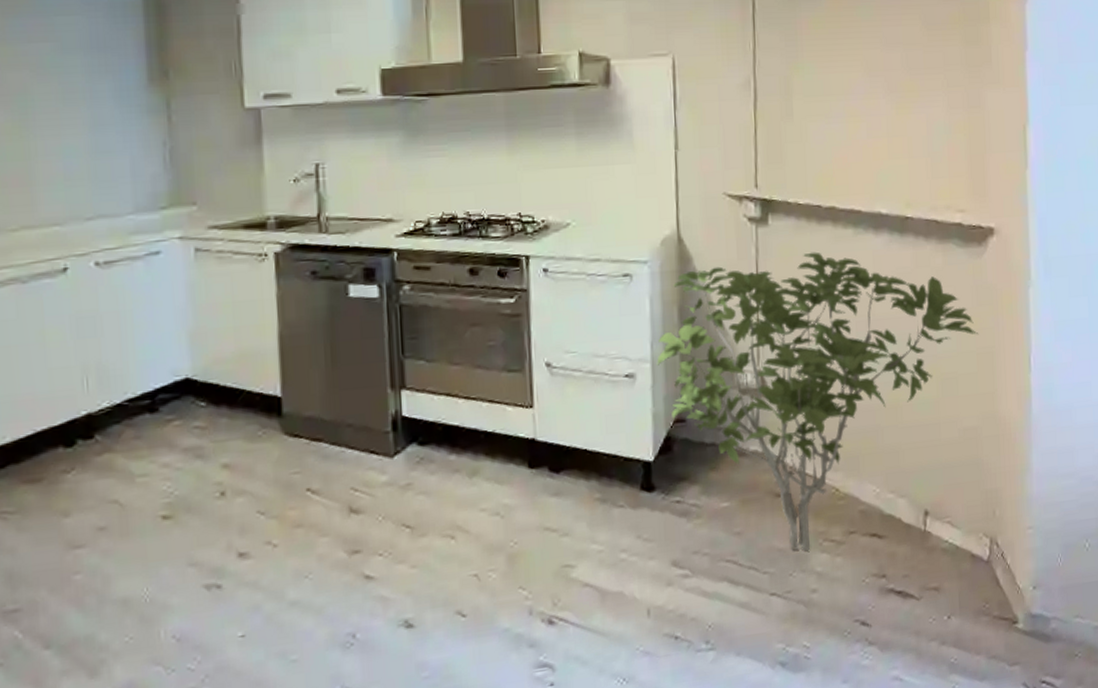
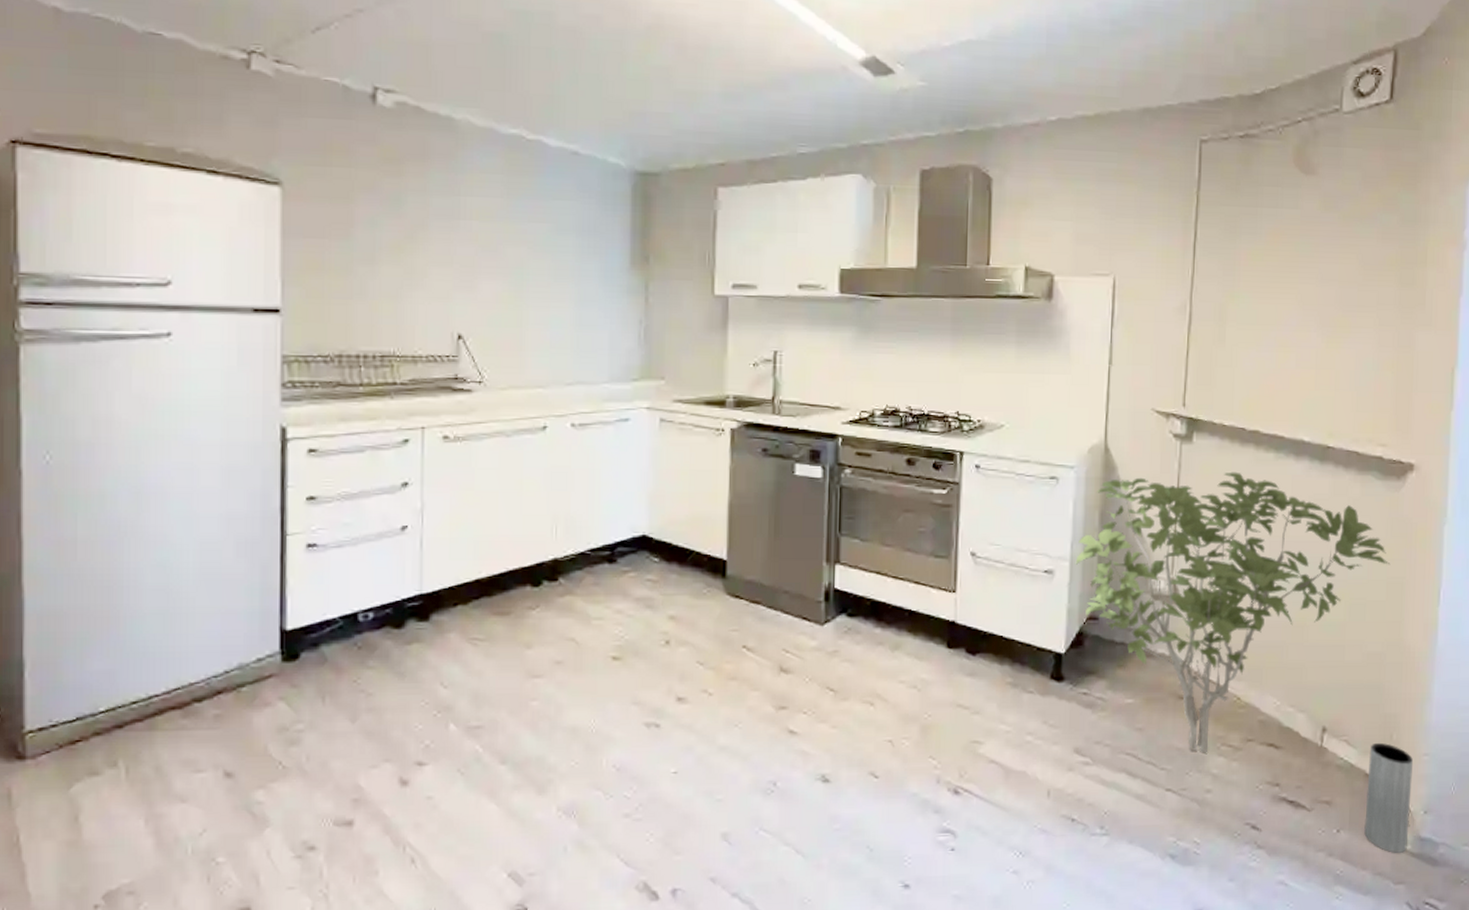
vase: none [973,520,1019,634] -> present [1364,742,1414,853]

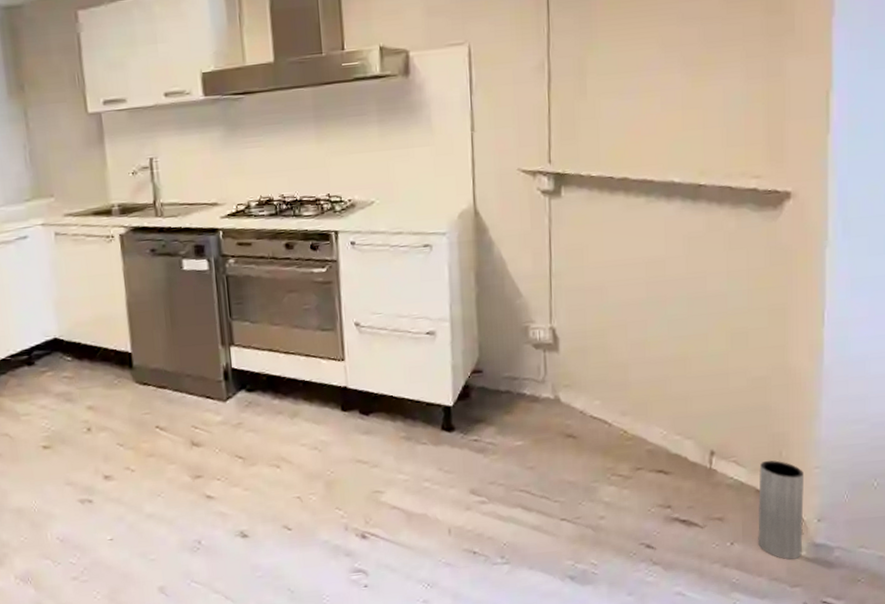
shrub: present [1075,472,1391,753] -> none [455,220,771,484]

